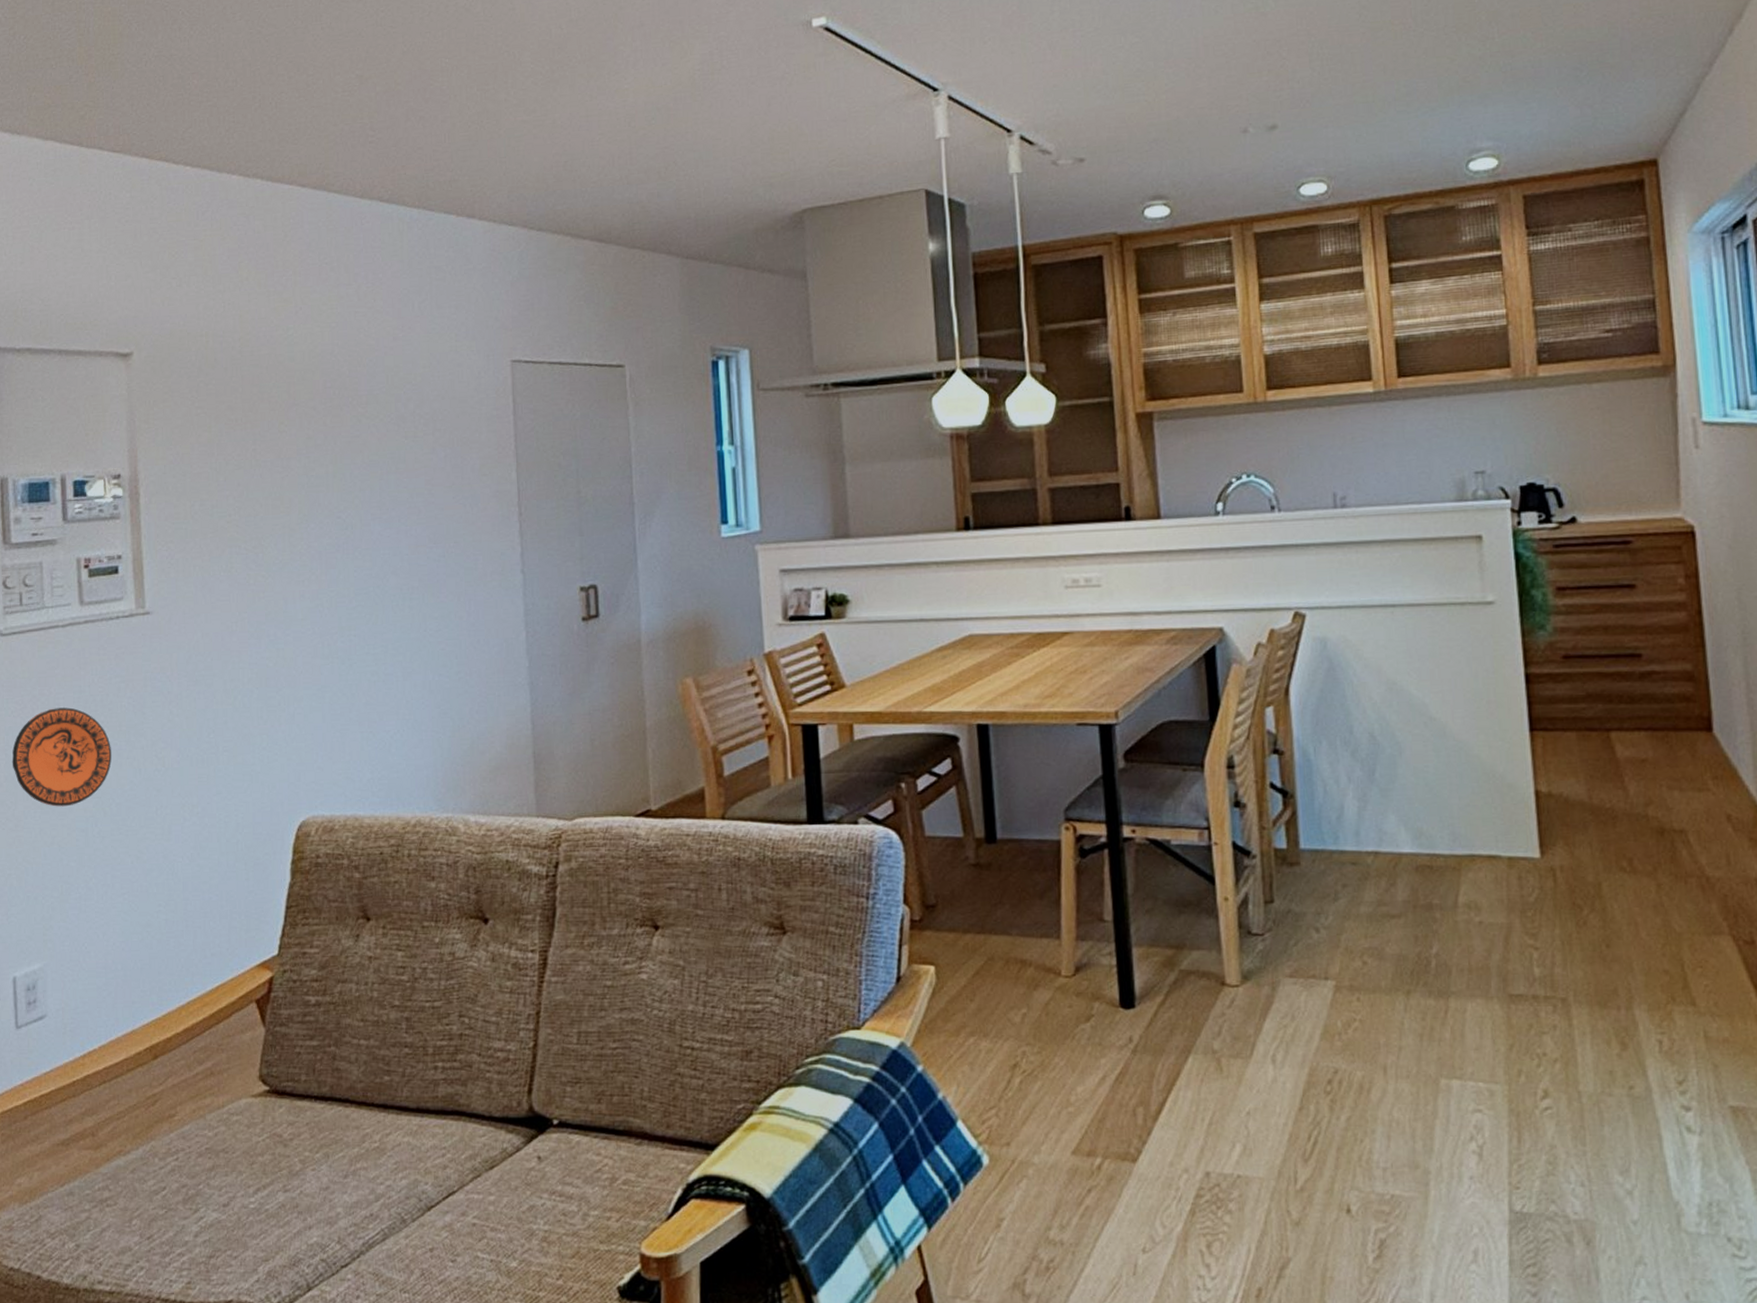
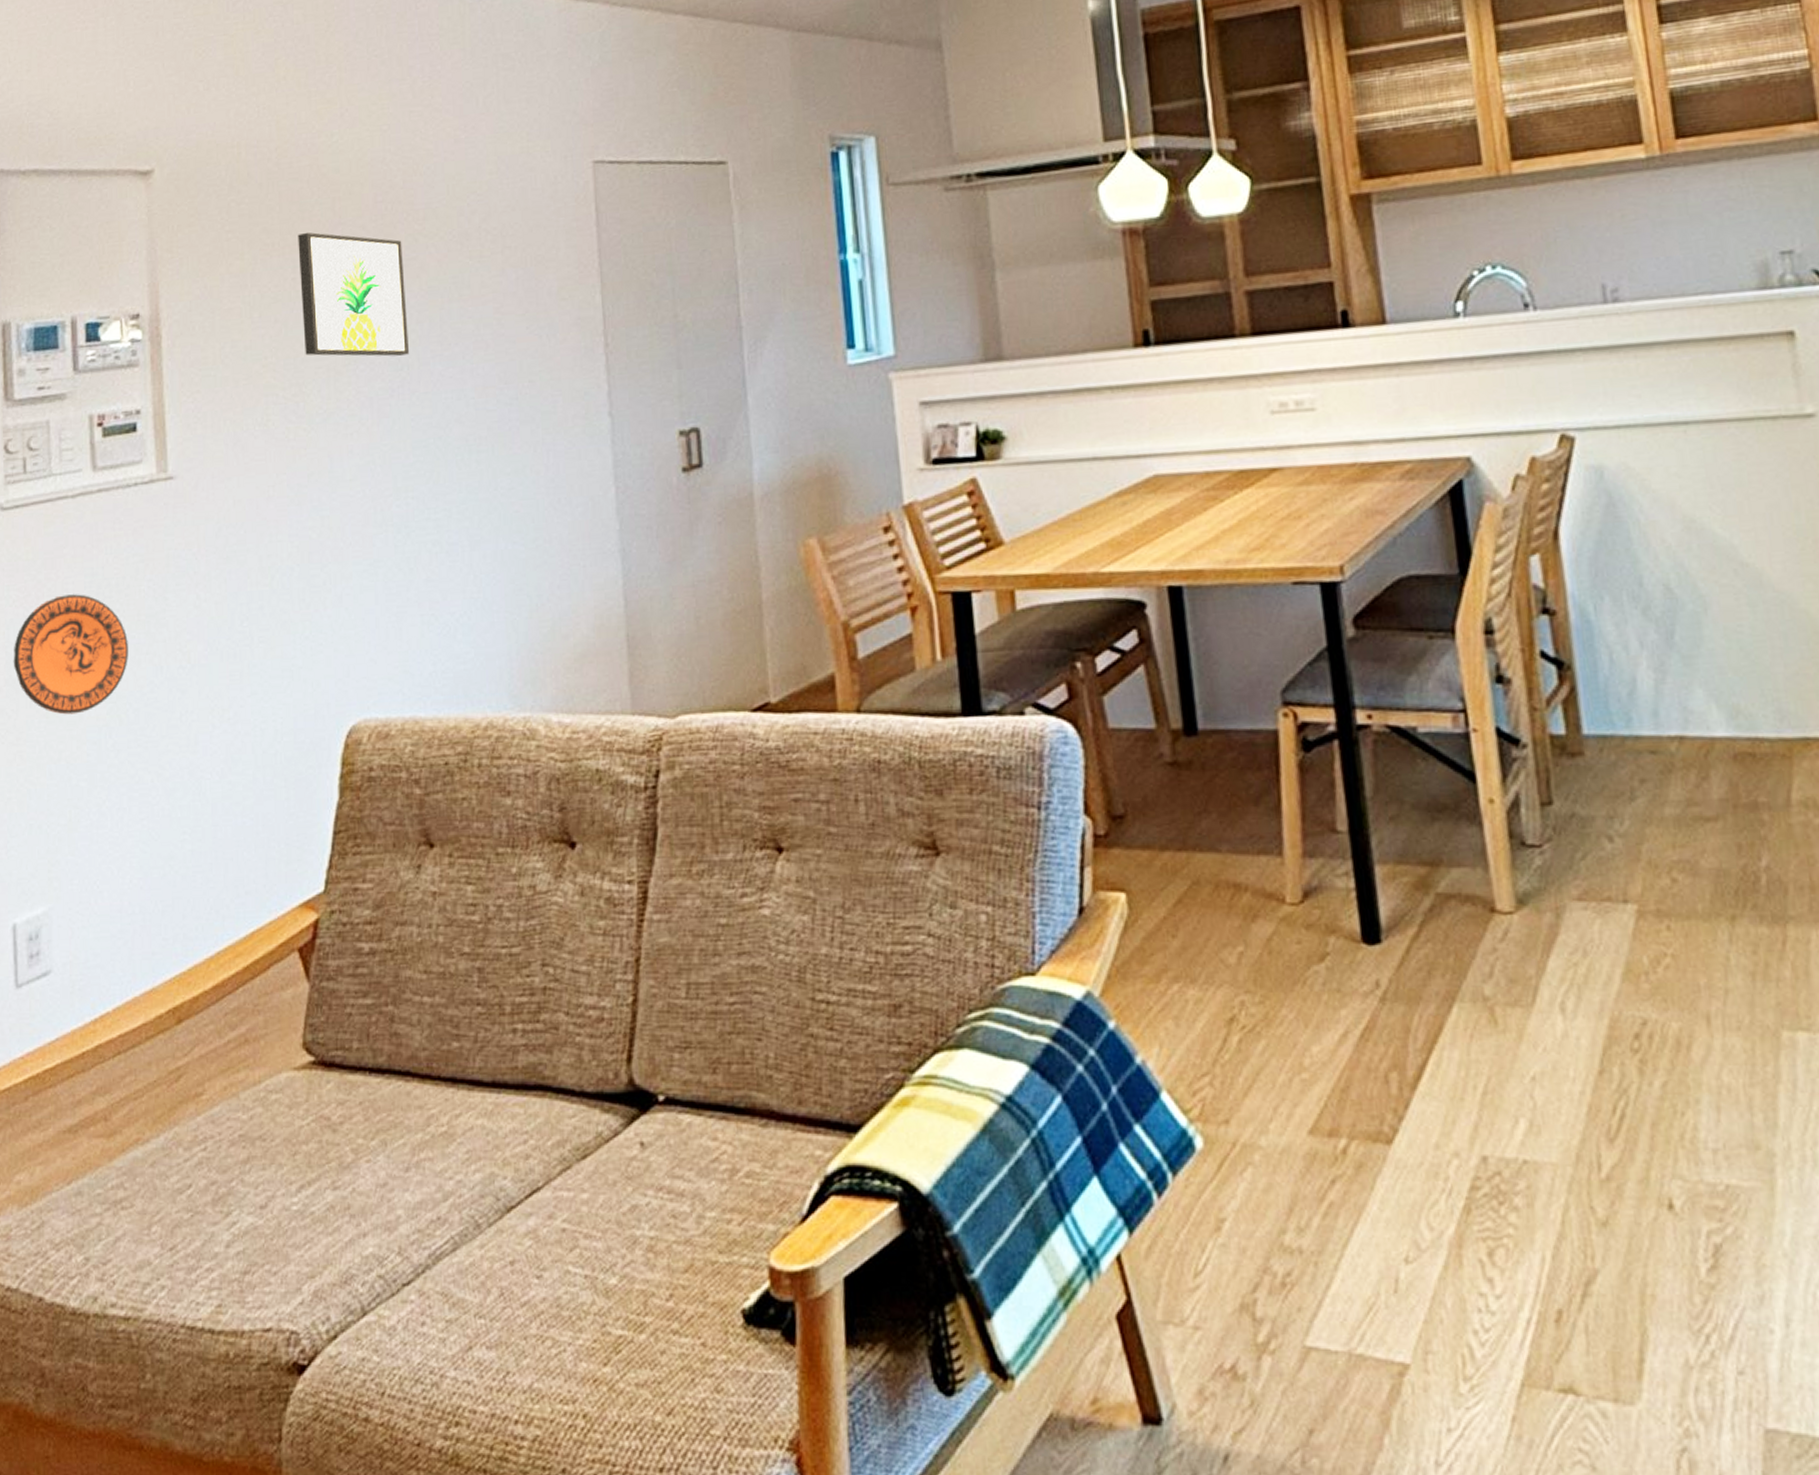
wall art: none [258,410,354,518] -> present [298,232,410,357]

